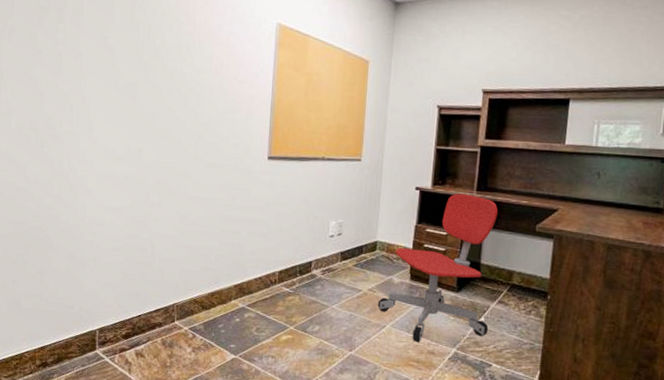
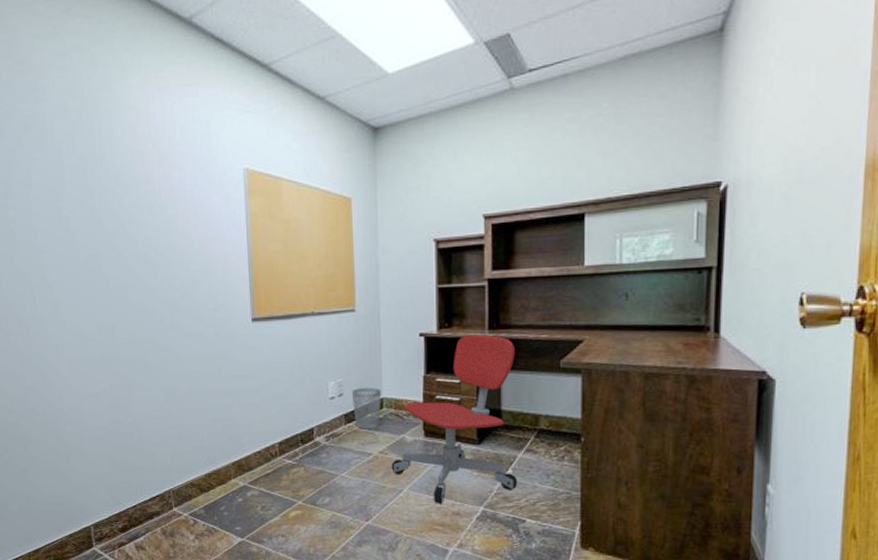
wastebasket: none [349,230,377,268] -> present [351,388,382,428]

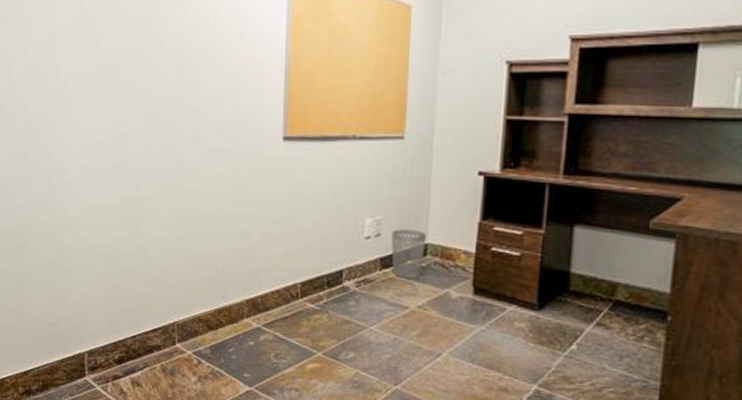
office chair: present [391,334,518,504] -> none [430,179,595,376]

